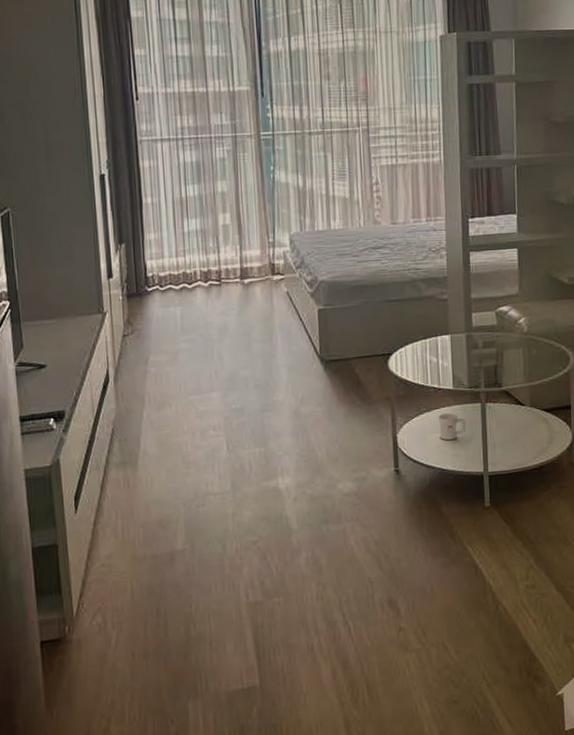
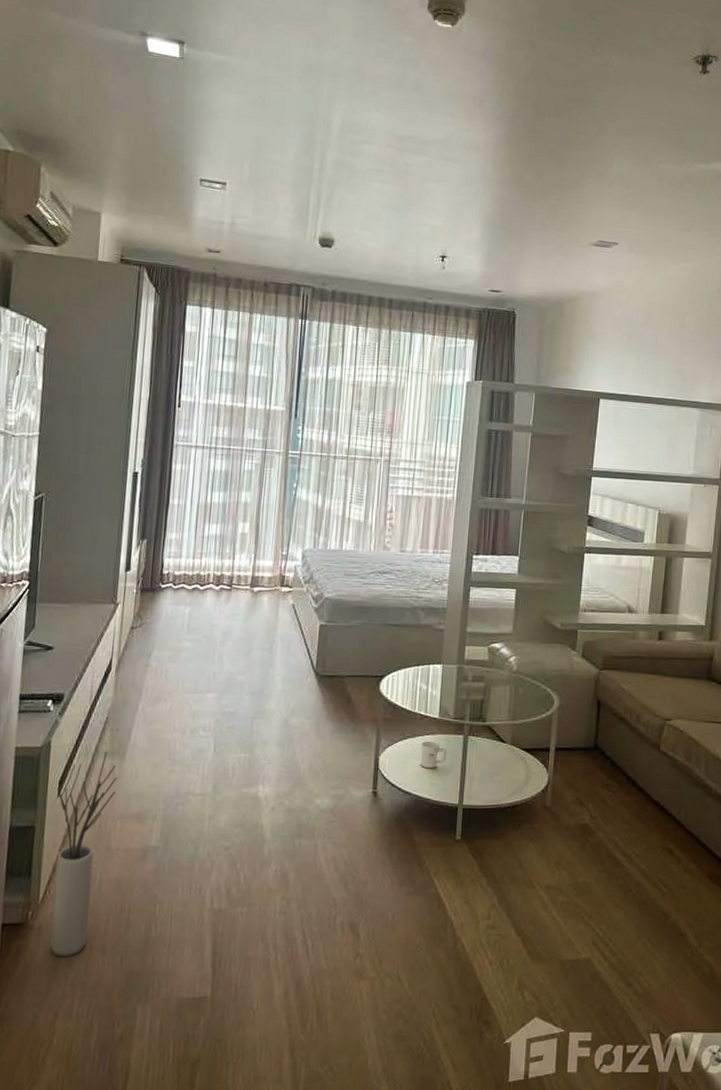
vase: none [73,462,134,666] -> present [50,751,118,957]

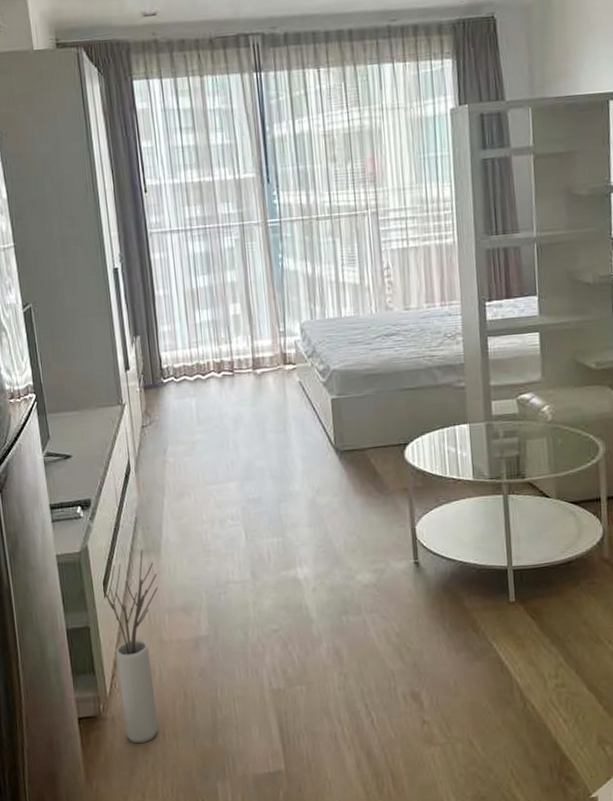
mug: present [420,740,447,769] -> none [458,504,488,533]

